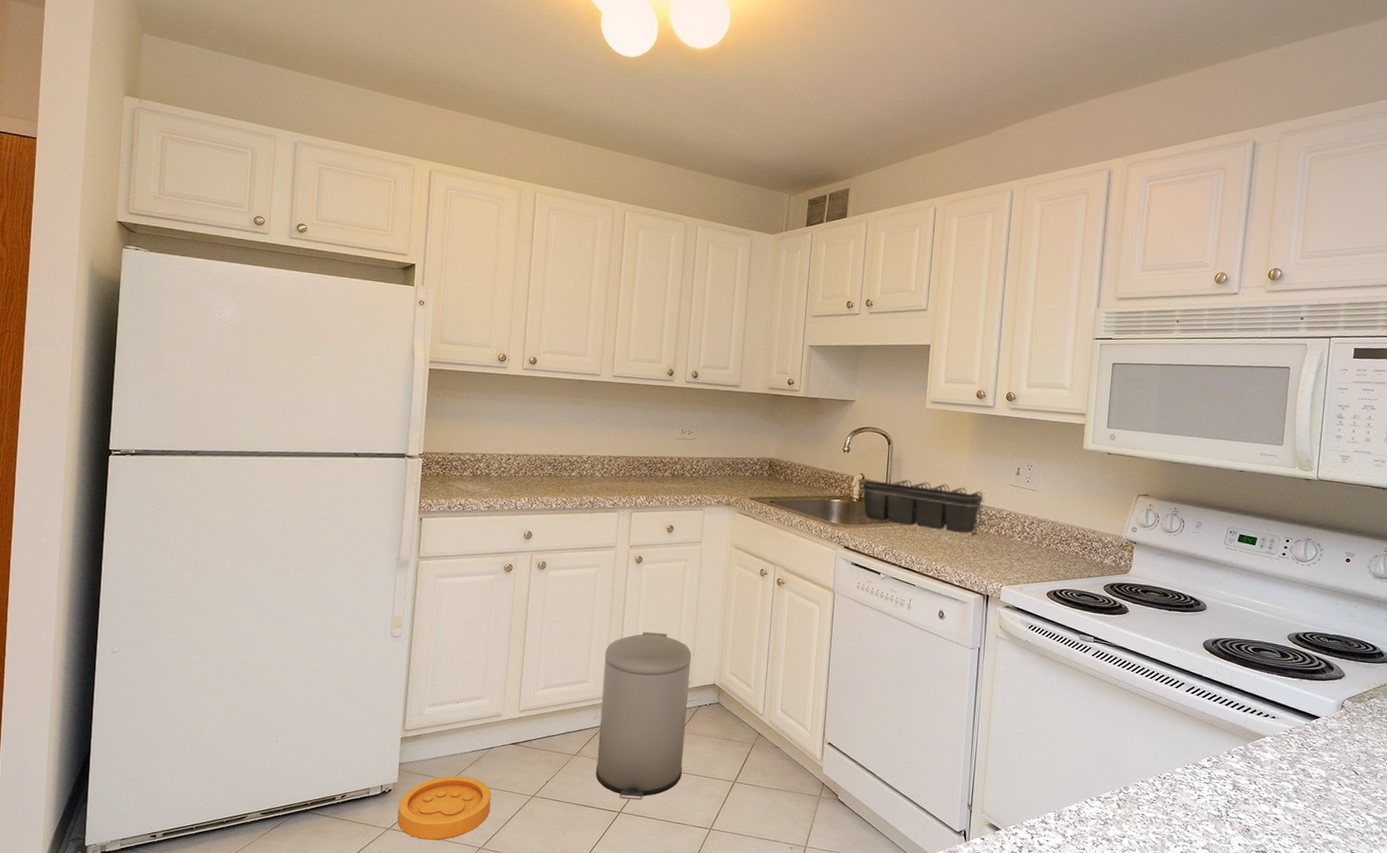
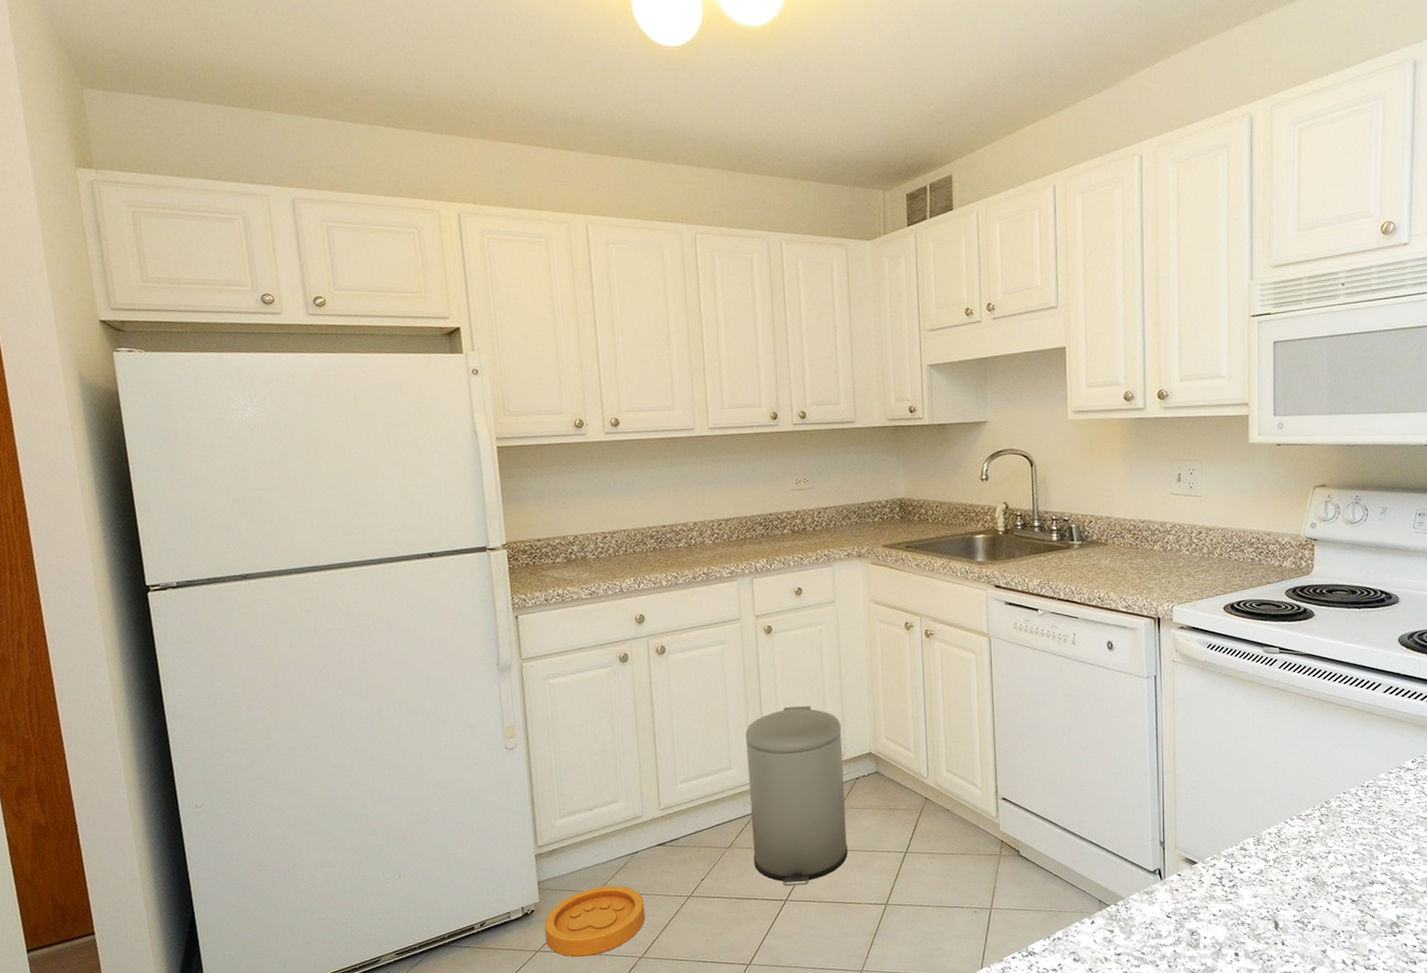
dish rack: present [861,480,987,536] -> none [1005,502,1150,555]

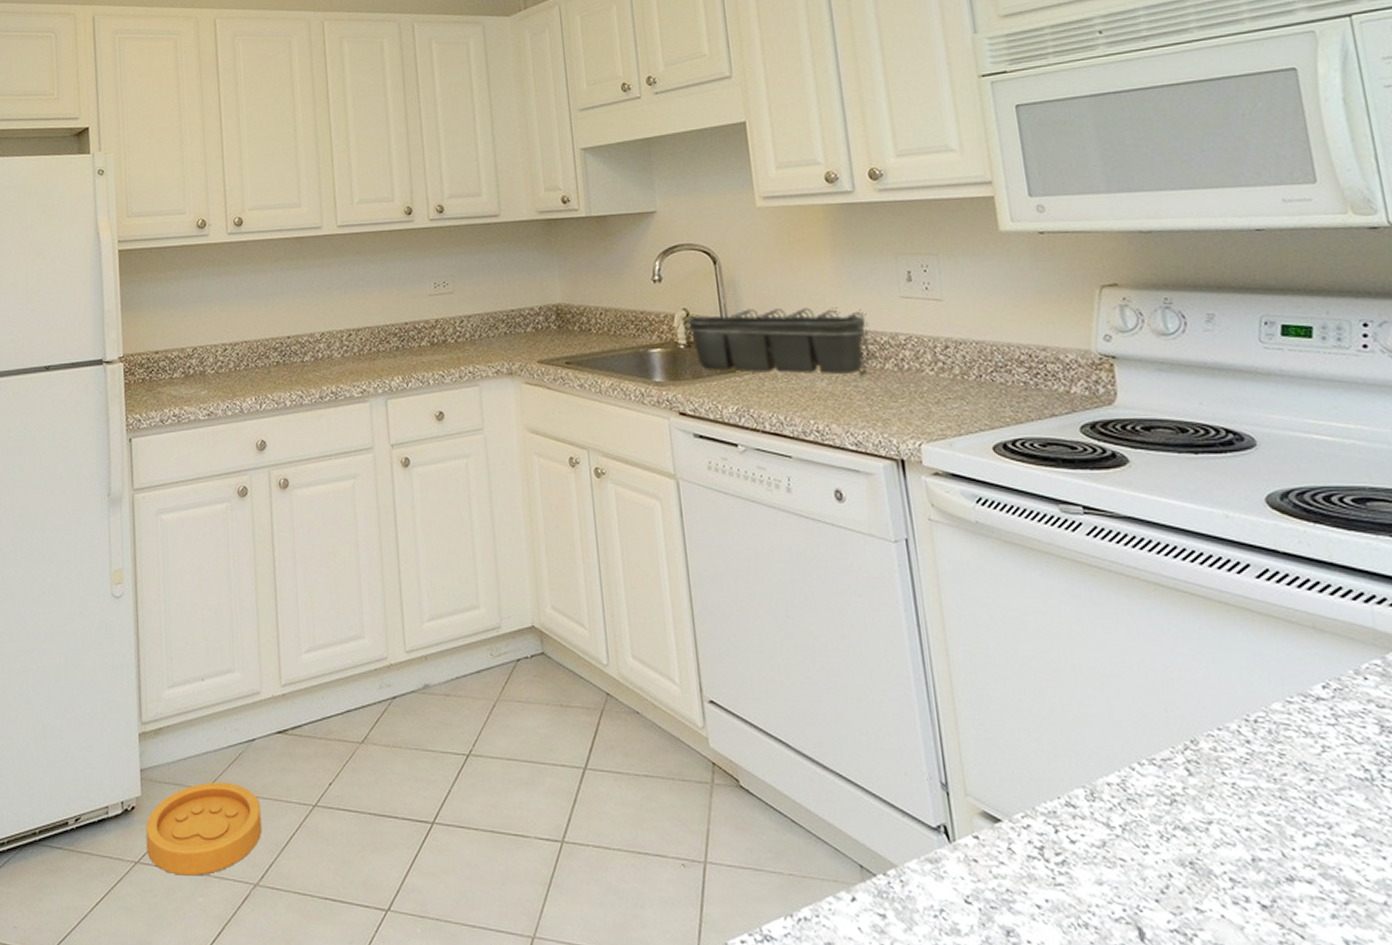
pedal bin: present [745,706,848,887] -> none [380,561,510,804]
dish rack: none [1005,502,1150,555] -> present [685,307,879,376]

